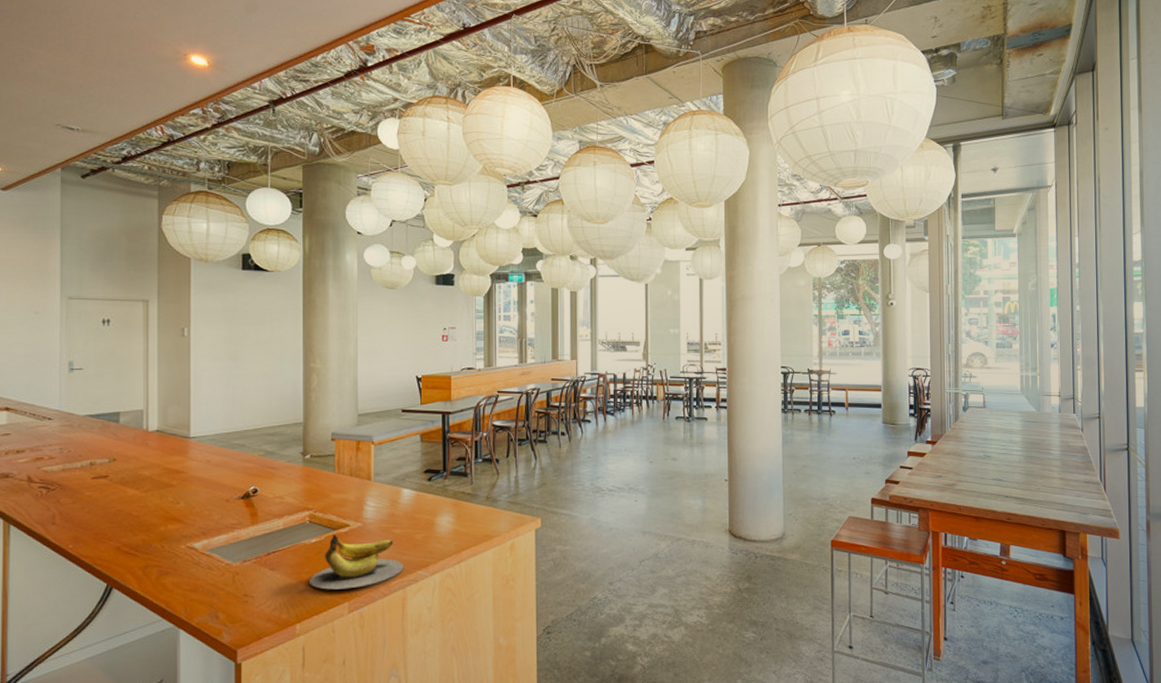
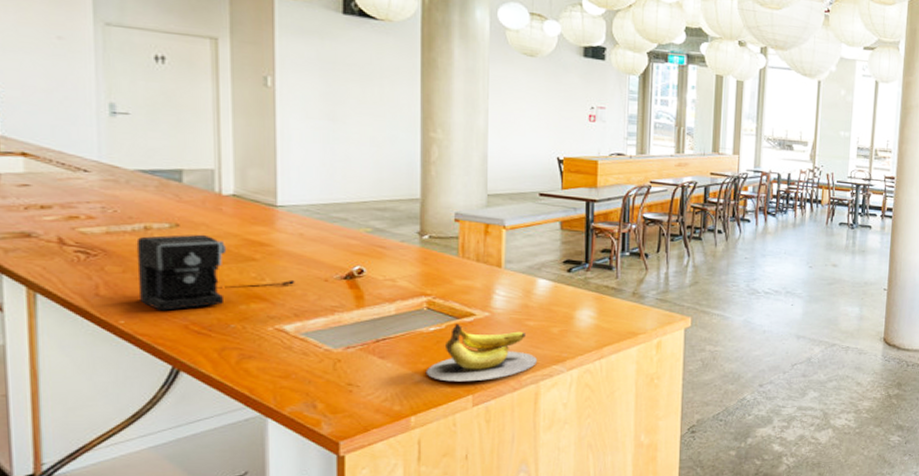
coffee maker: none [84,466,203,535] -> present [136,234,295,311]

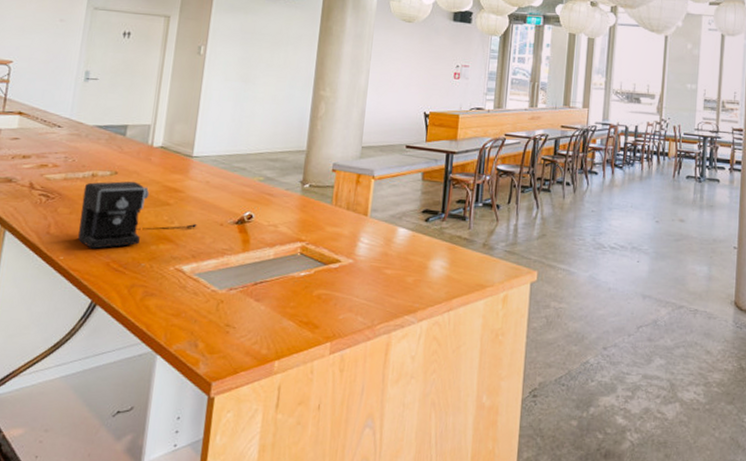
banana: present [425,323,537,382] -> none [292,269,391,329]

